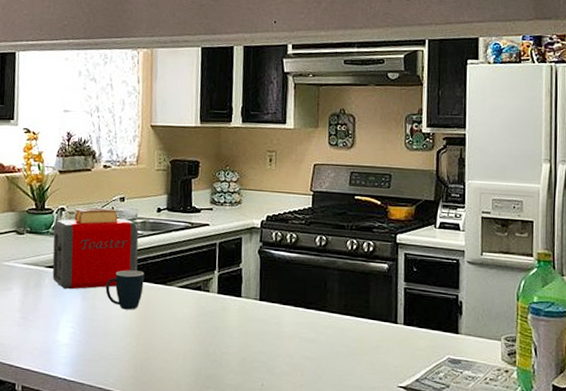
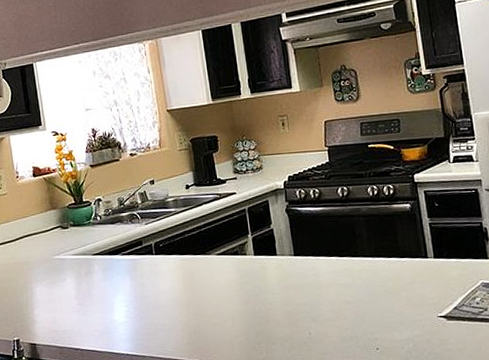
toaster: present [52,207,139,290] -> none [94,192,177,273]
mug: present [105,270,144,310] -> none [150,245,185,283]

